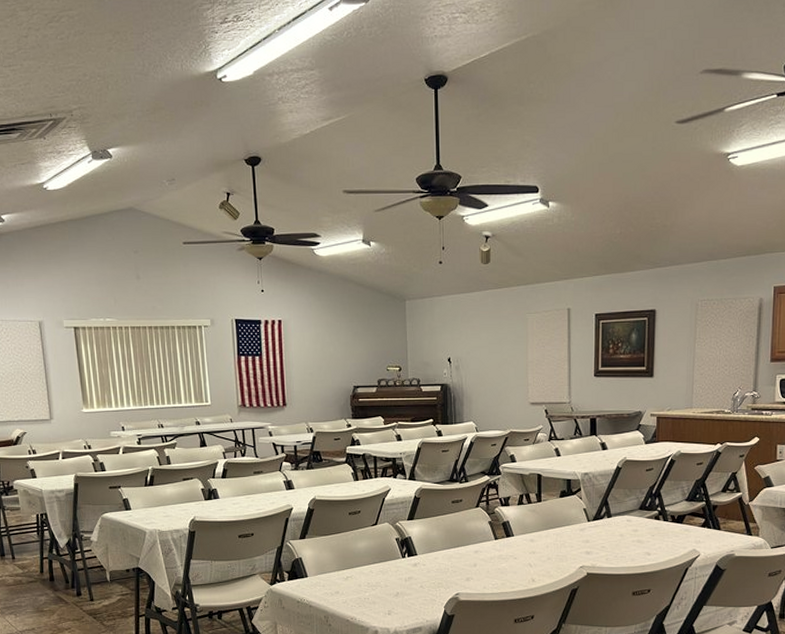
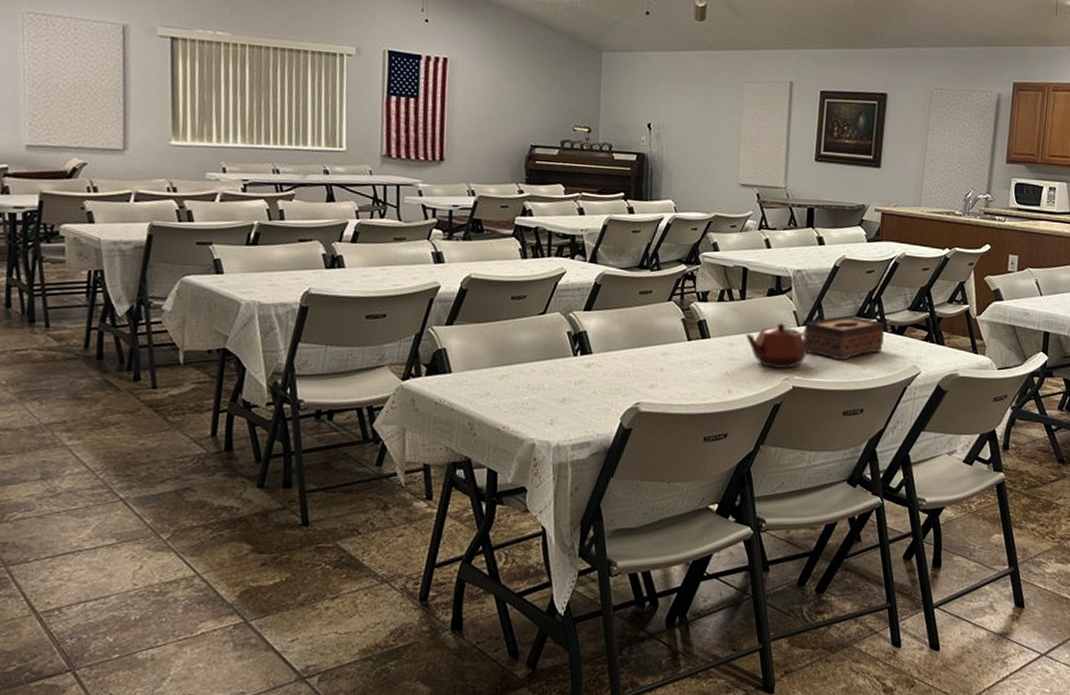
teapot: none [543,518,600,558] -> present [745,321,811,369]
tissue box: none [593,510,665,549] -> present [803,316,885,361]

